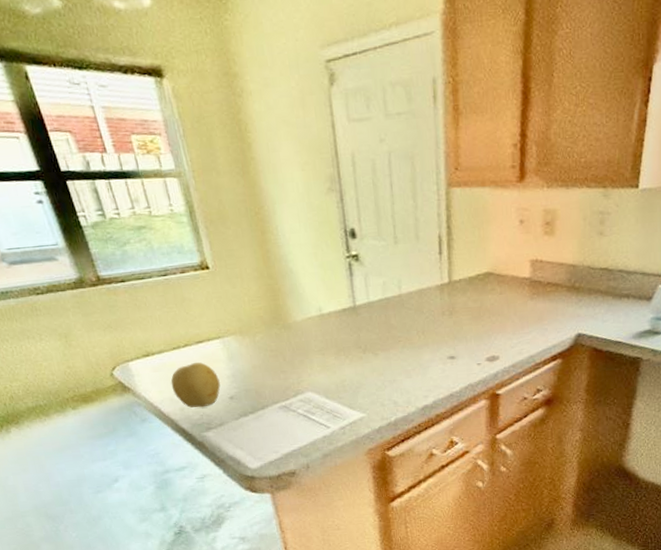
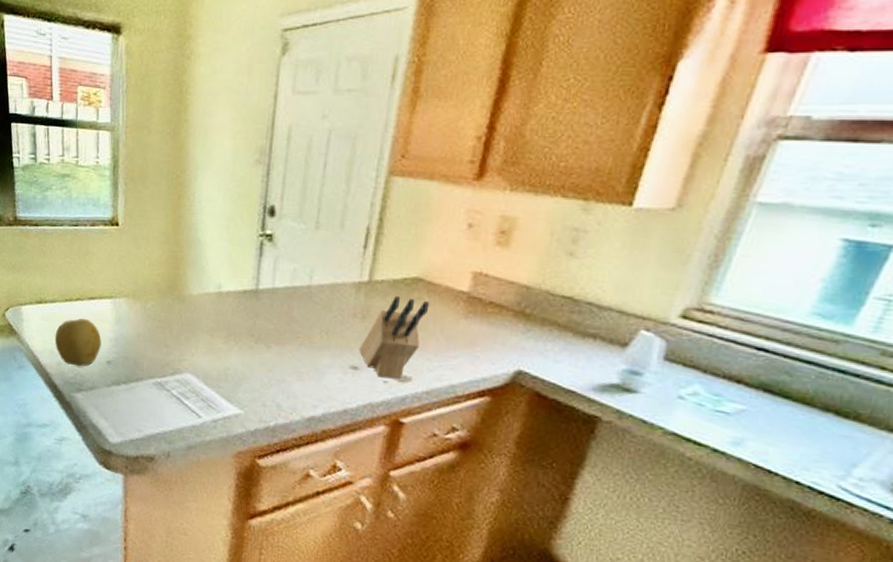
knife block: none [452,290,502,361] -> present [359,296,430,379]

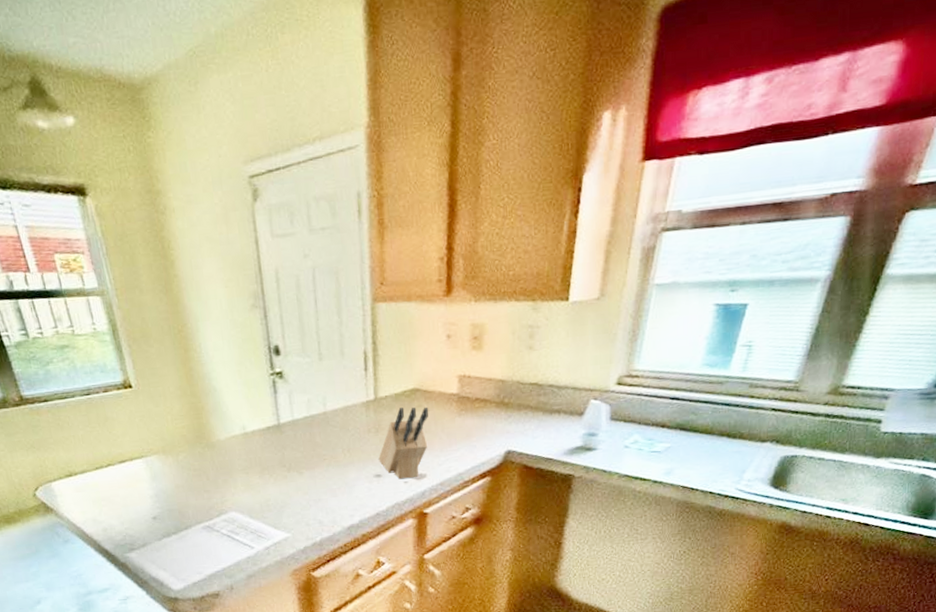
fruit: present [54,319,102,367] -> none [93,482,144,529]

